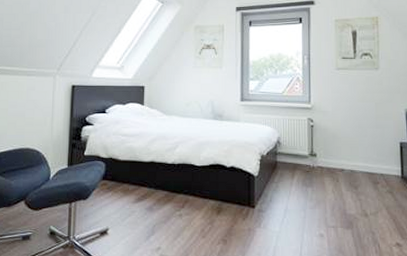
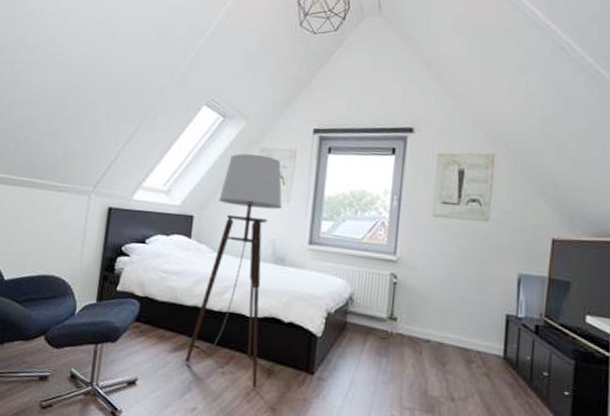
floor lamp: none [148,32,216,226] -> present [185,154,282,389]

